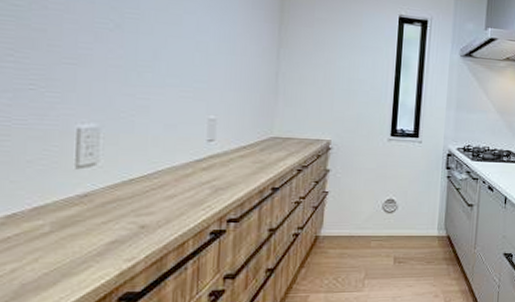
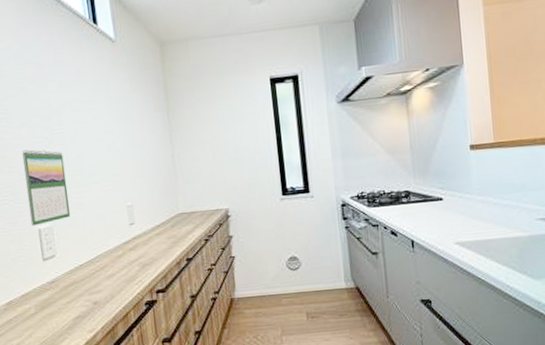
calendar: none [67,28,133,124] -> present [22,149,70,226]

